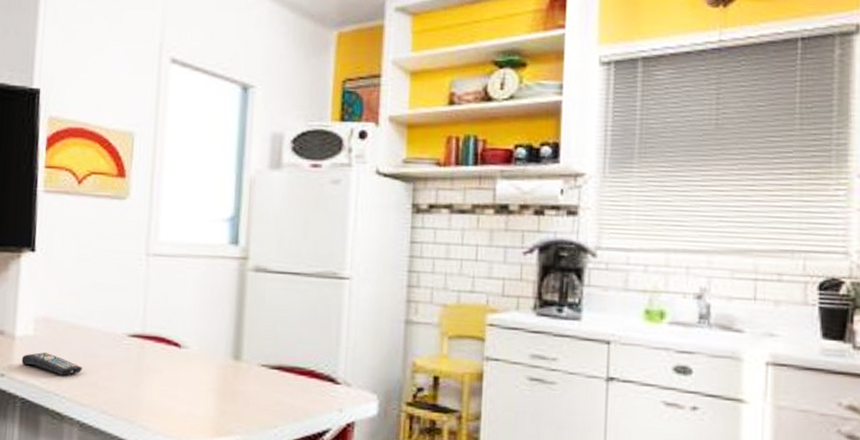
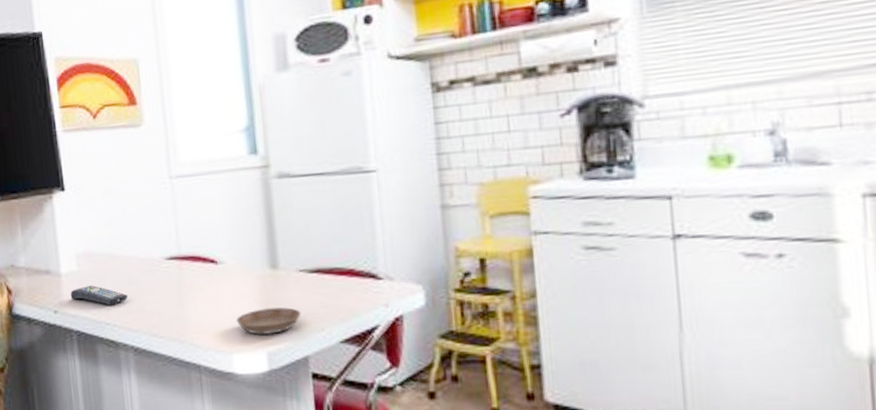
saucer: none [190,397,257,426] -> present [236,307,301,336]

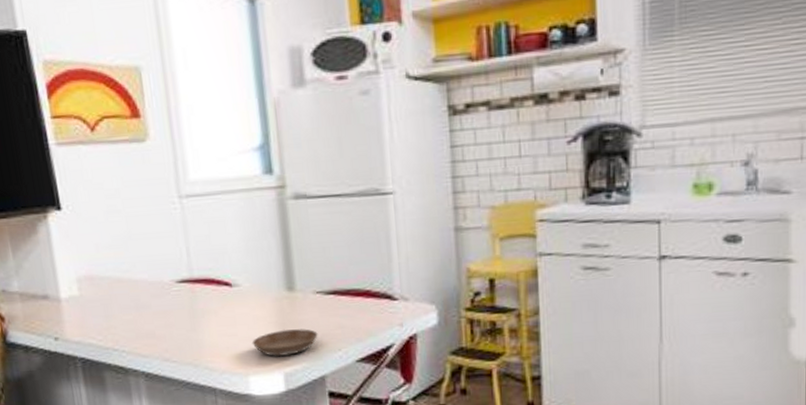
remote control: present [70,285,129,305] -> none [72,310,137,331]

